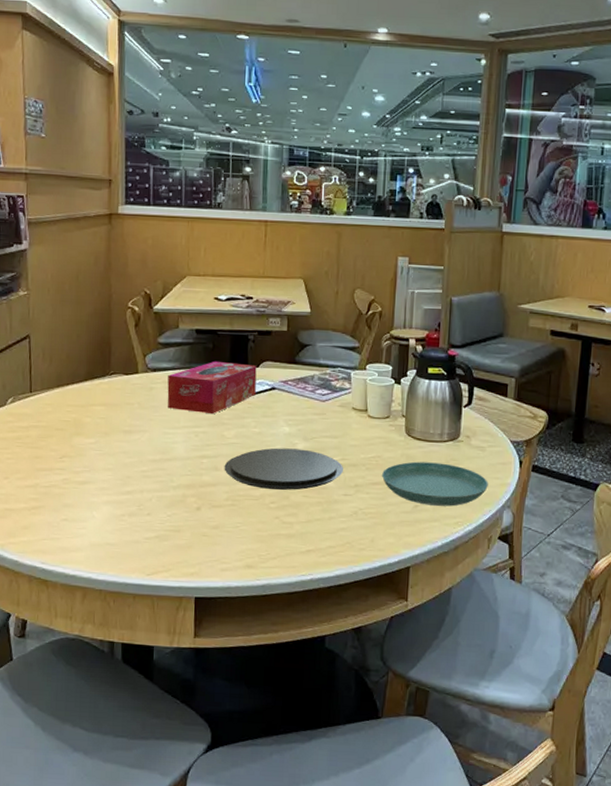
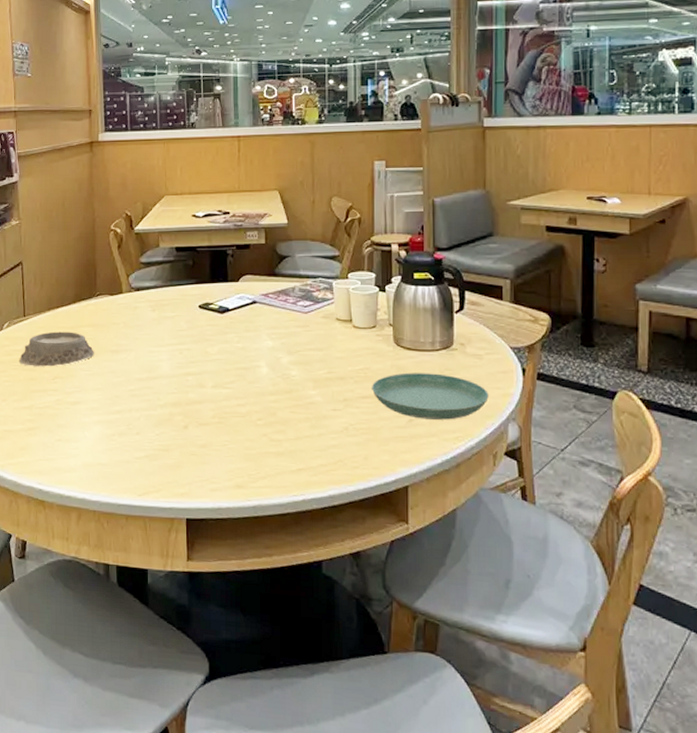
mortar: none [24,409,106,445] -> present [19,331,94,367]
tissue box: present [167,361,257,415] -> none [151,277,237,331]
plate: present [224,447,343,490] -> none [209,362,330,406]

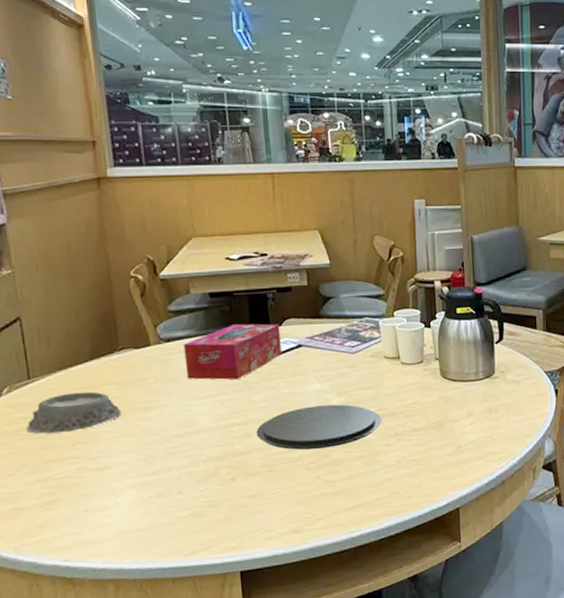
tissue box: none [151,277,237,331] -> present [184,323,281,380]
plate: none [209,362,330,406] -> present [256,404,382,450]
saucer: present [372,372,489,420] -> none [422,401,527,445]

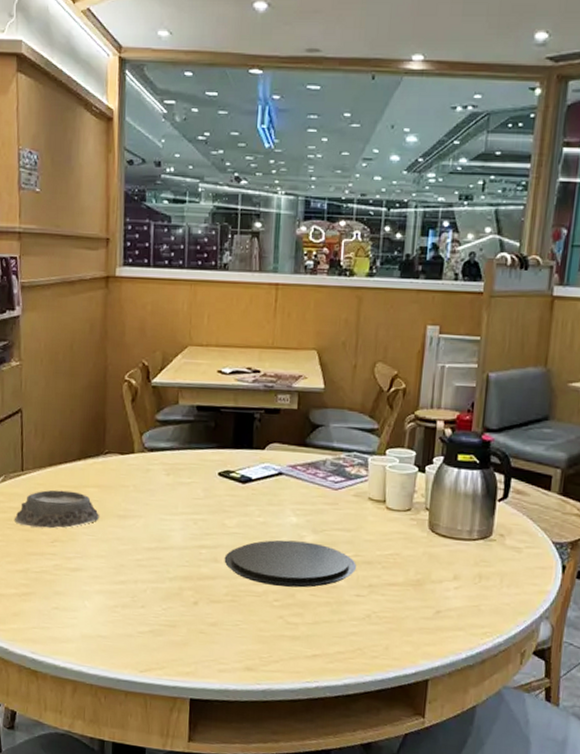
tissue box: present [184,323,281,380] -> none [164,441,263,501]

